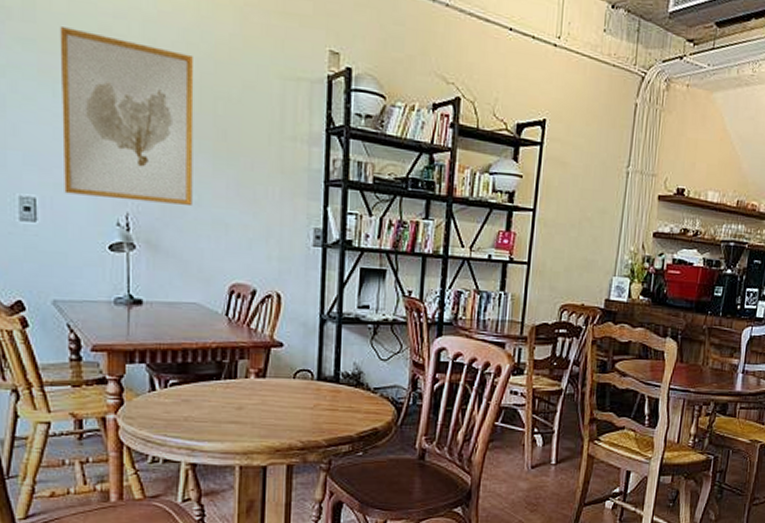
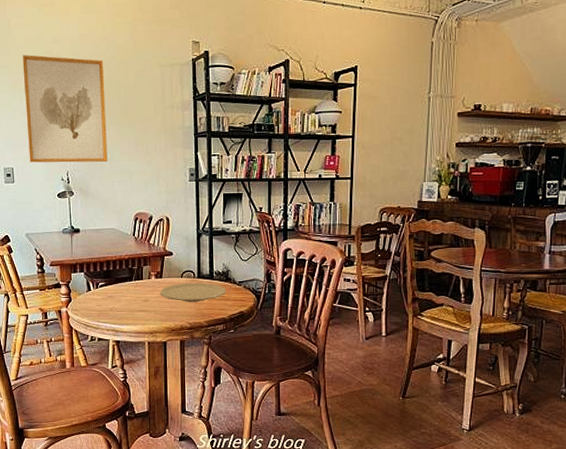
plate: none [262,386,356,413] -> present [160,283,227,302]

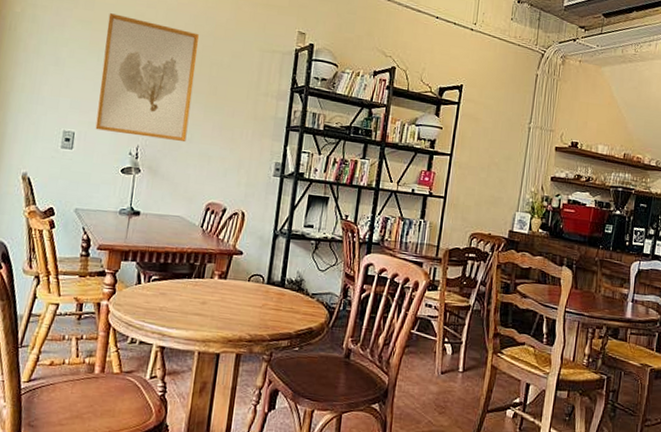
plate: present [160,283,227,302] -> none [221,287,297,312]

